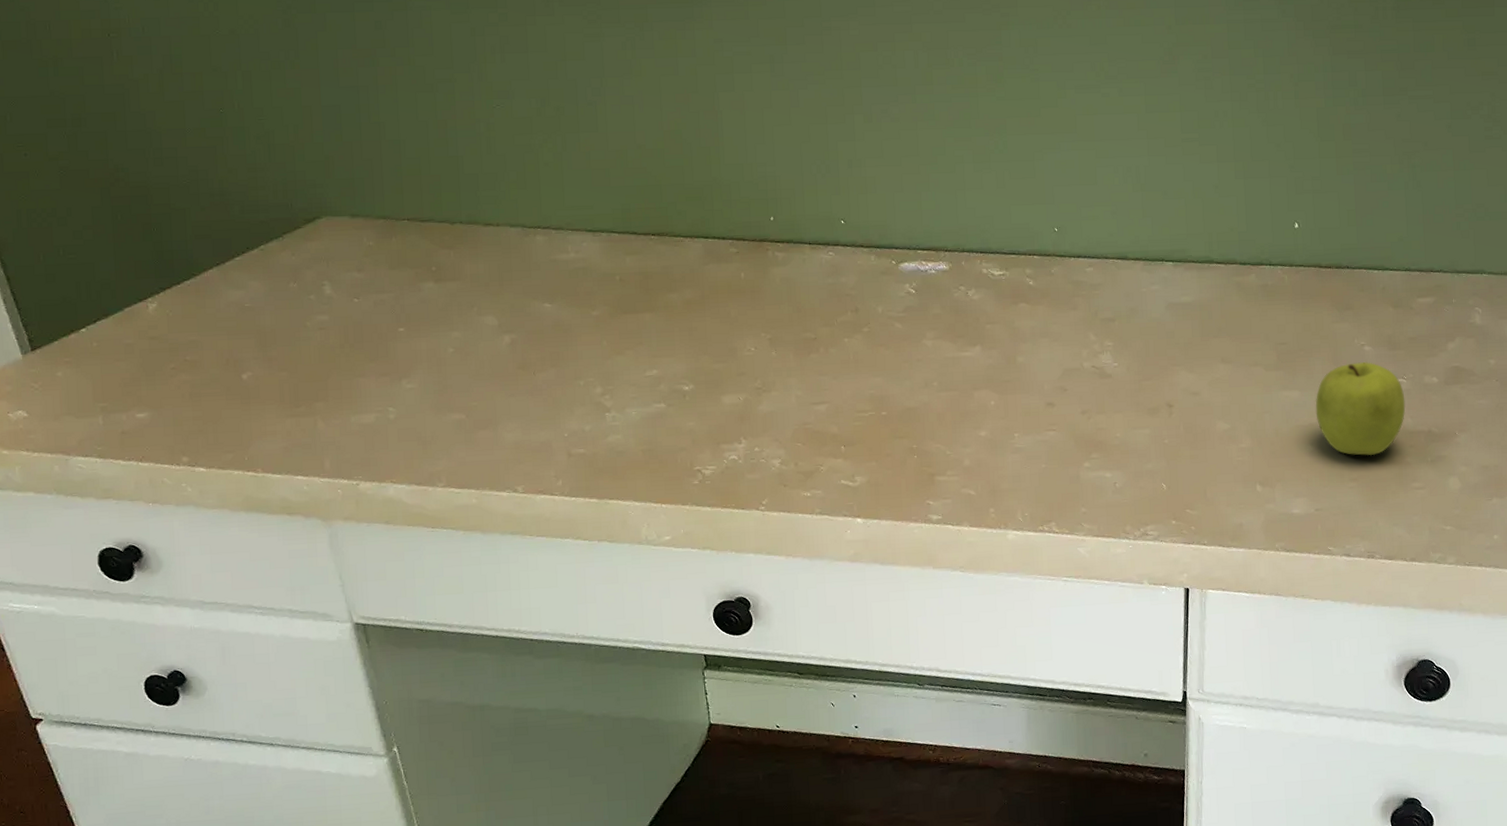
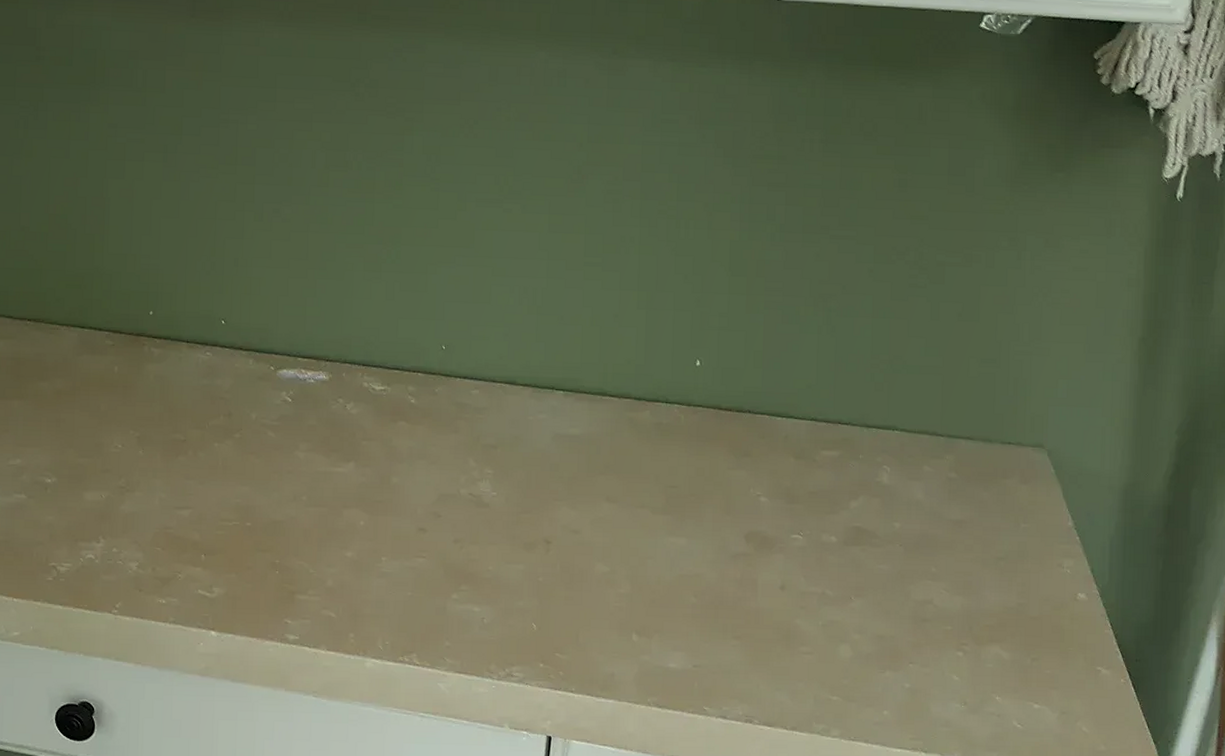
fruit: present [1315,361,1406,456] -> none [702,512,800,614]

